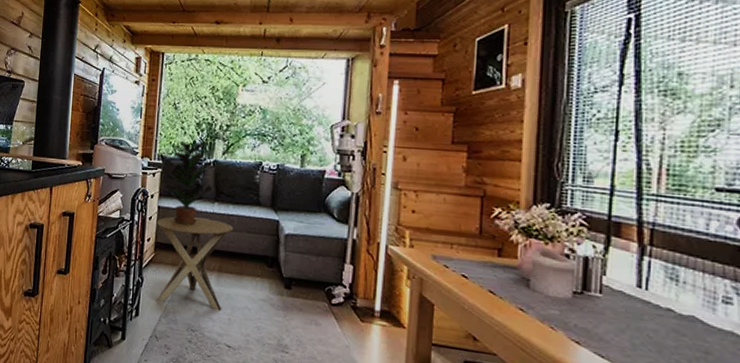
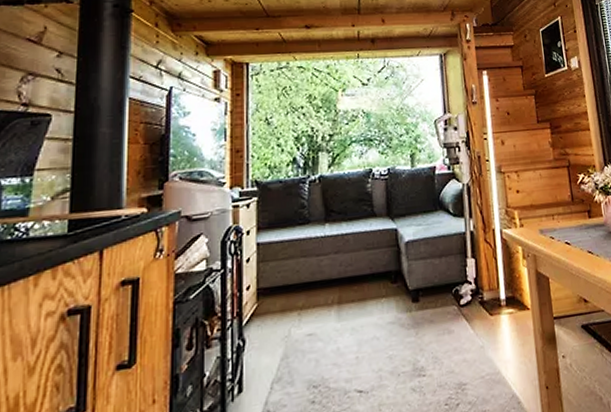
side table: present [155,216,233,311] -> none [256,243,349,366]
potted plant: present [163,140,213,226] -> none [260,157,322,260]

